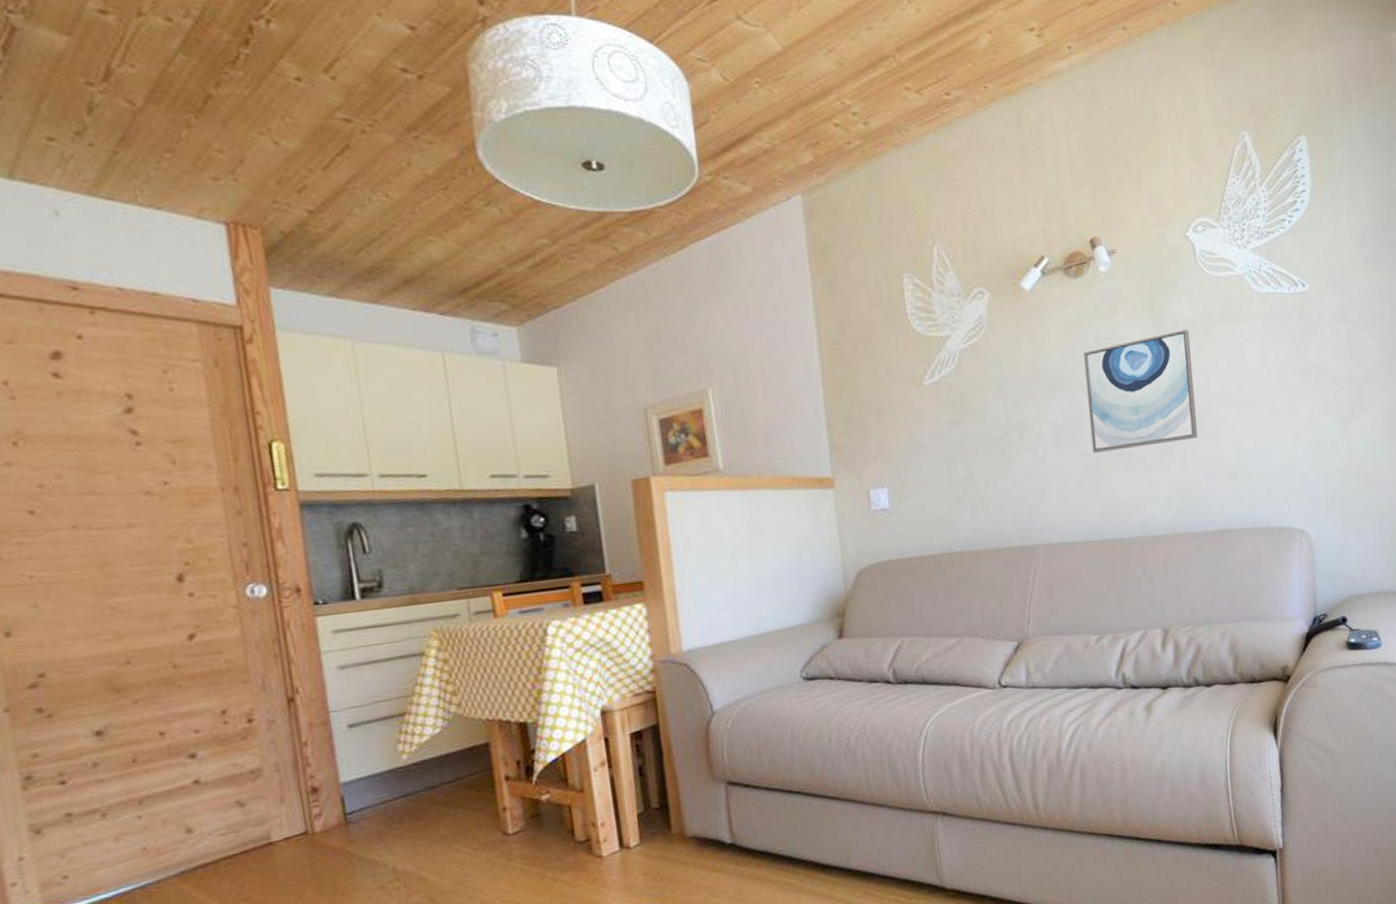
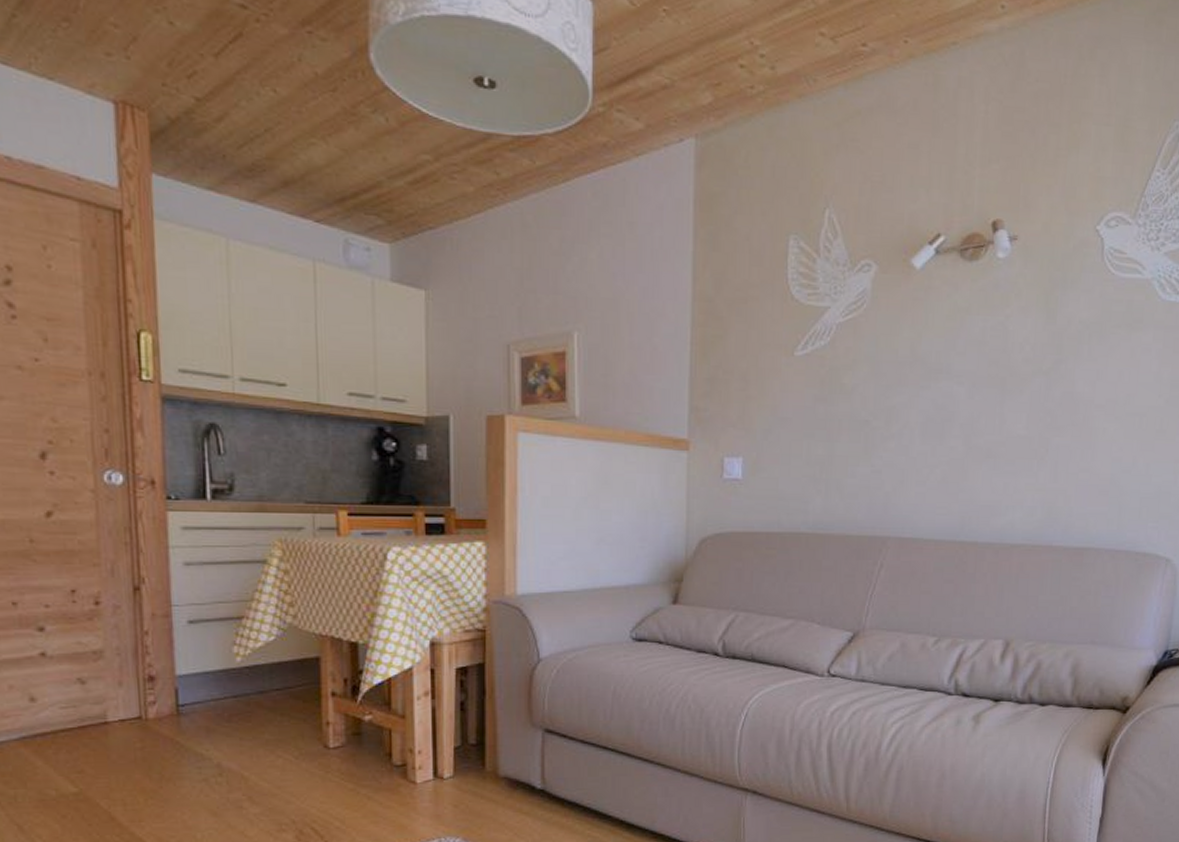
wall art: present [1083,330,1198,453] -> none [960,331,1083,450]

